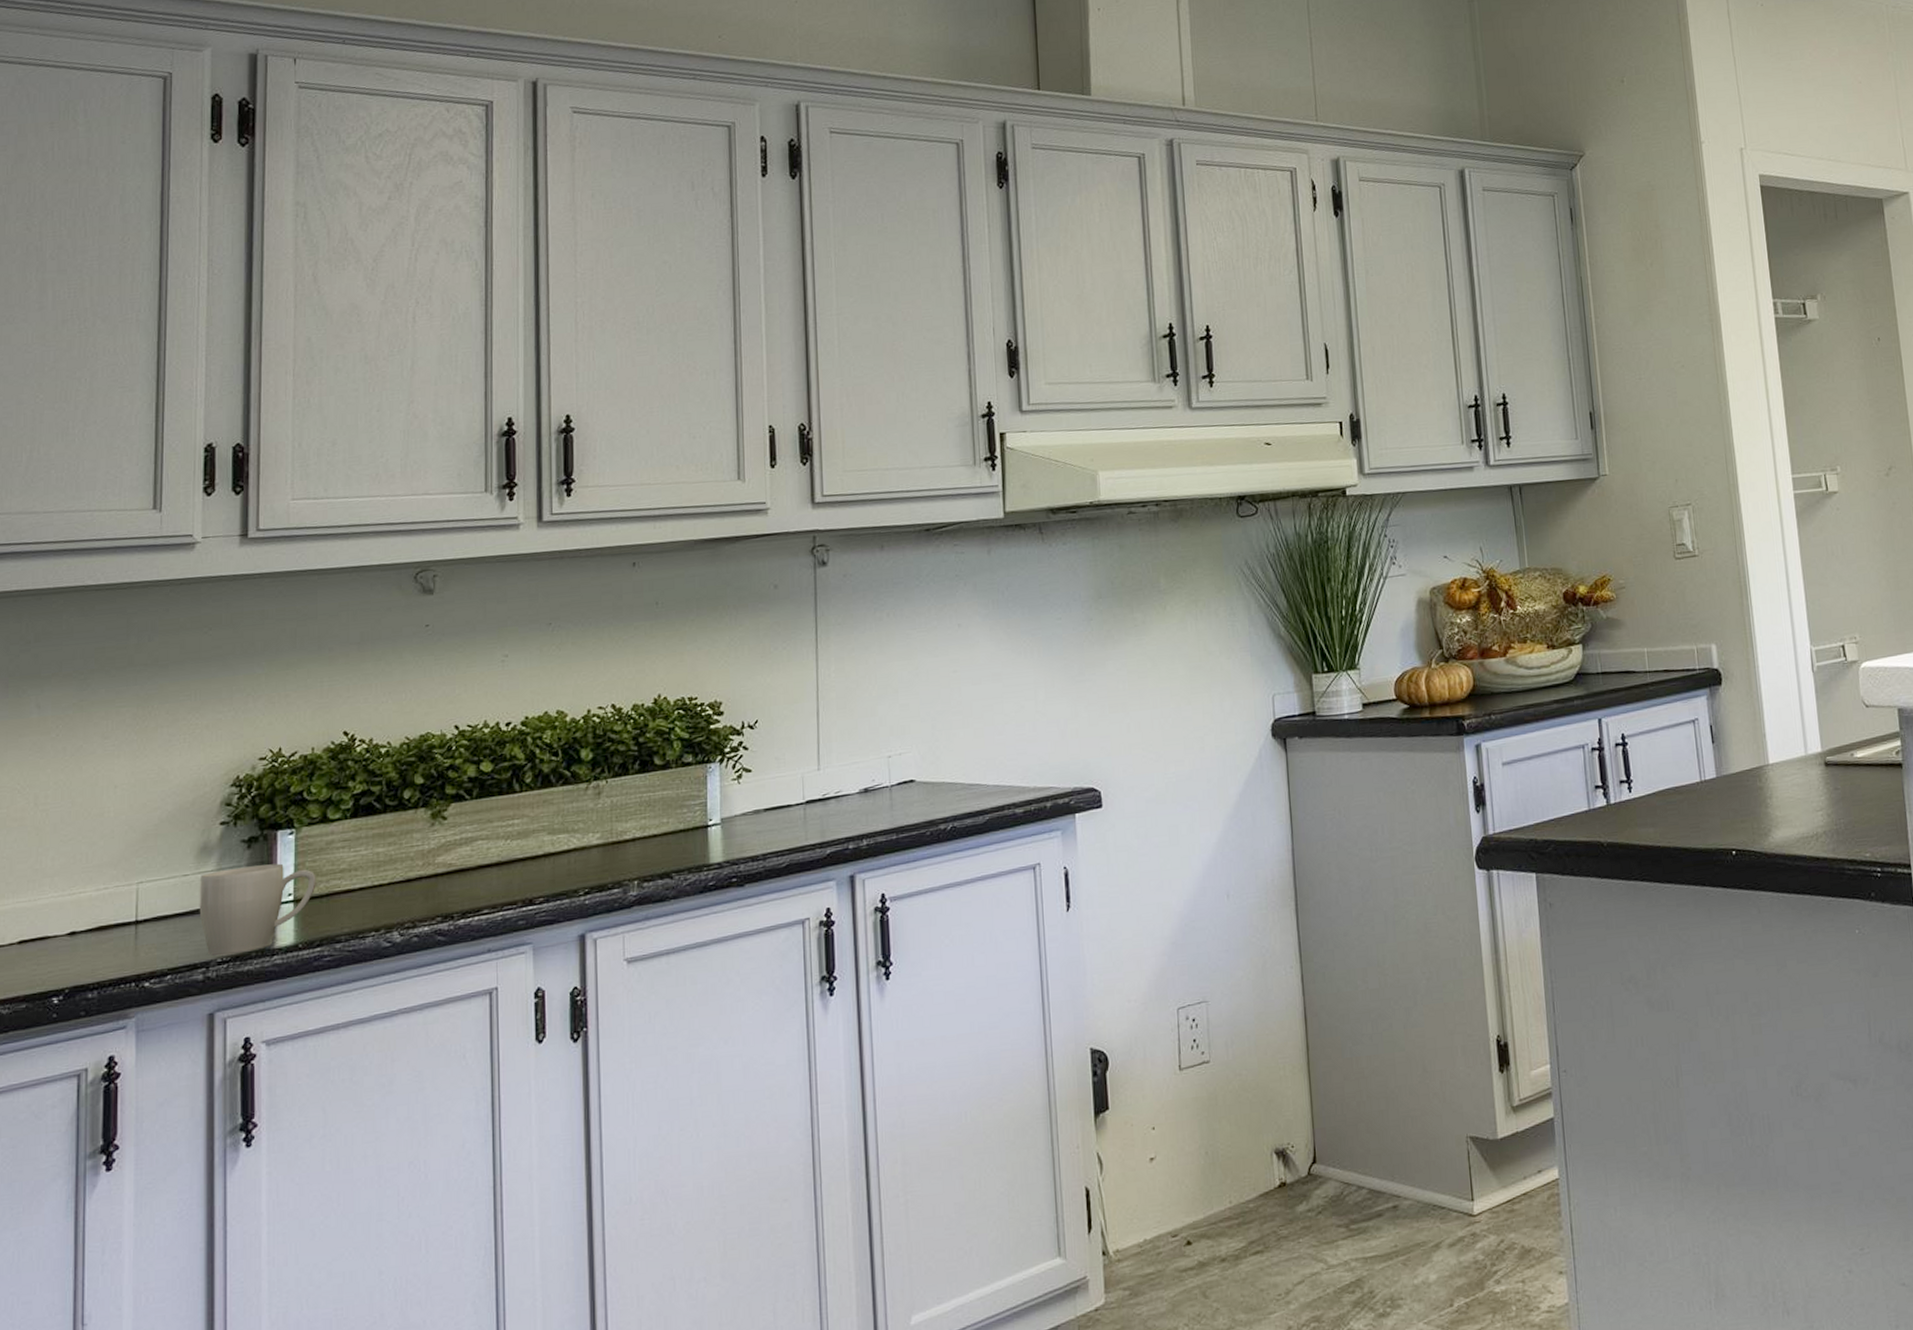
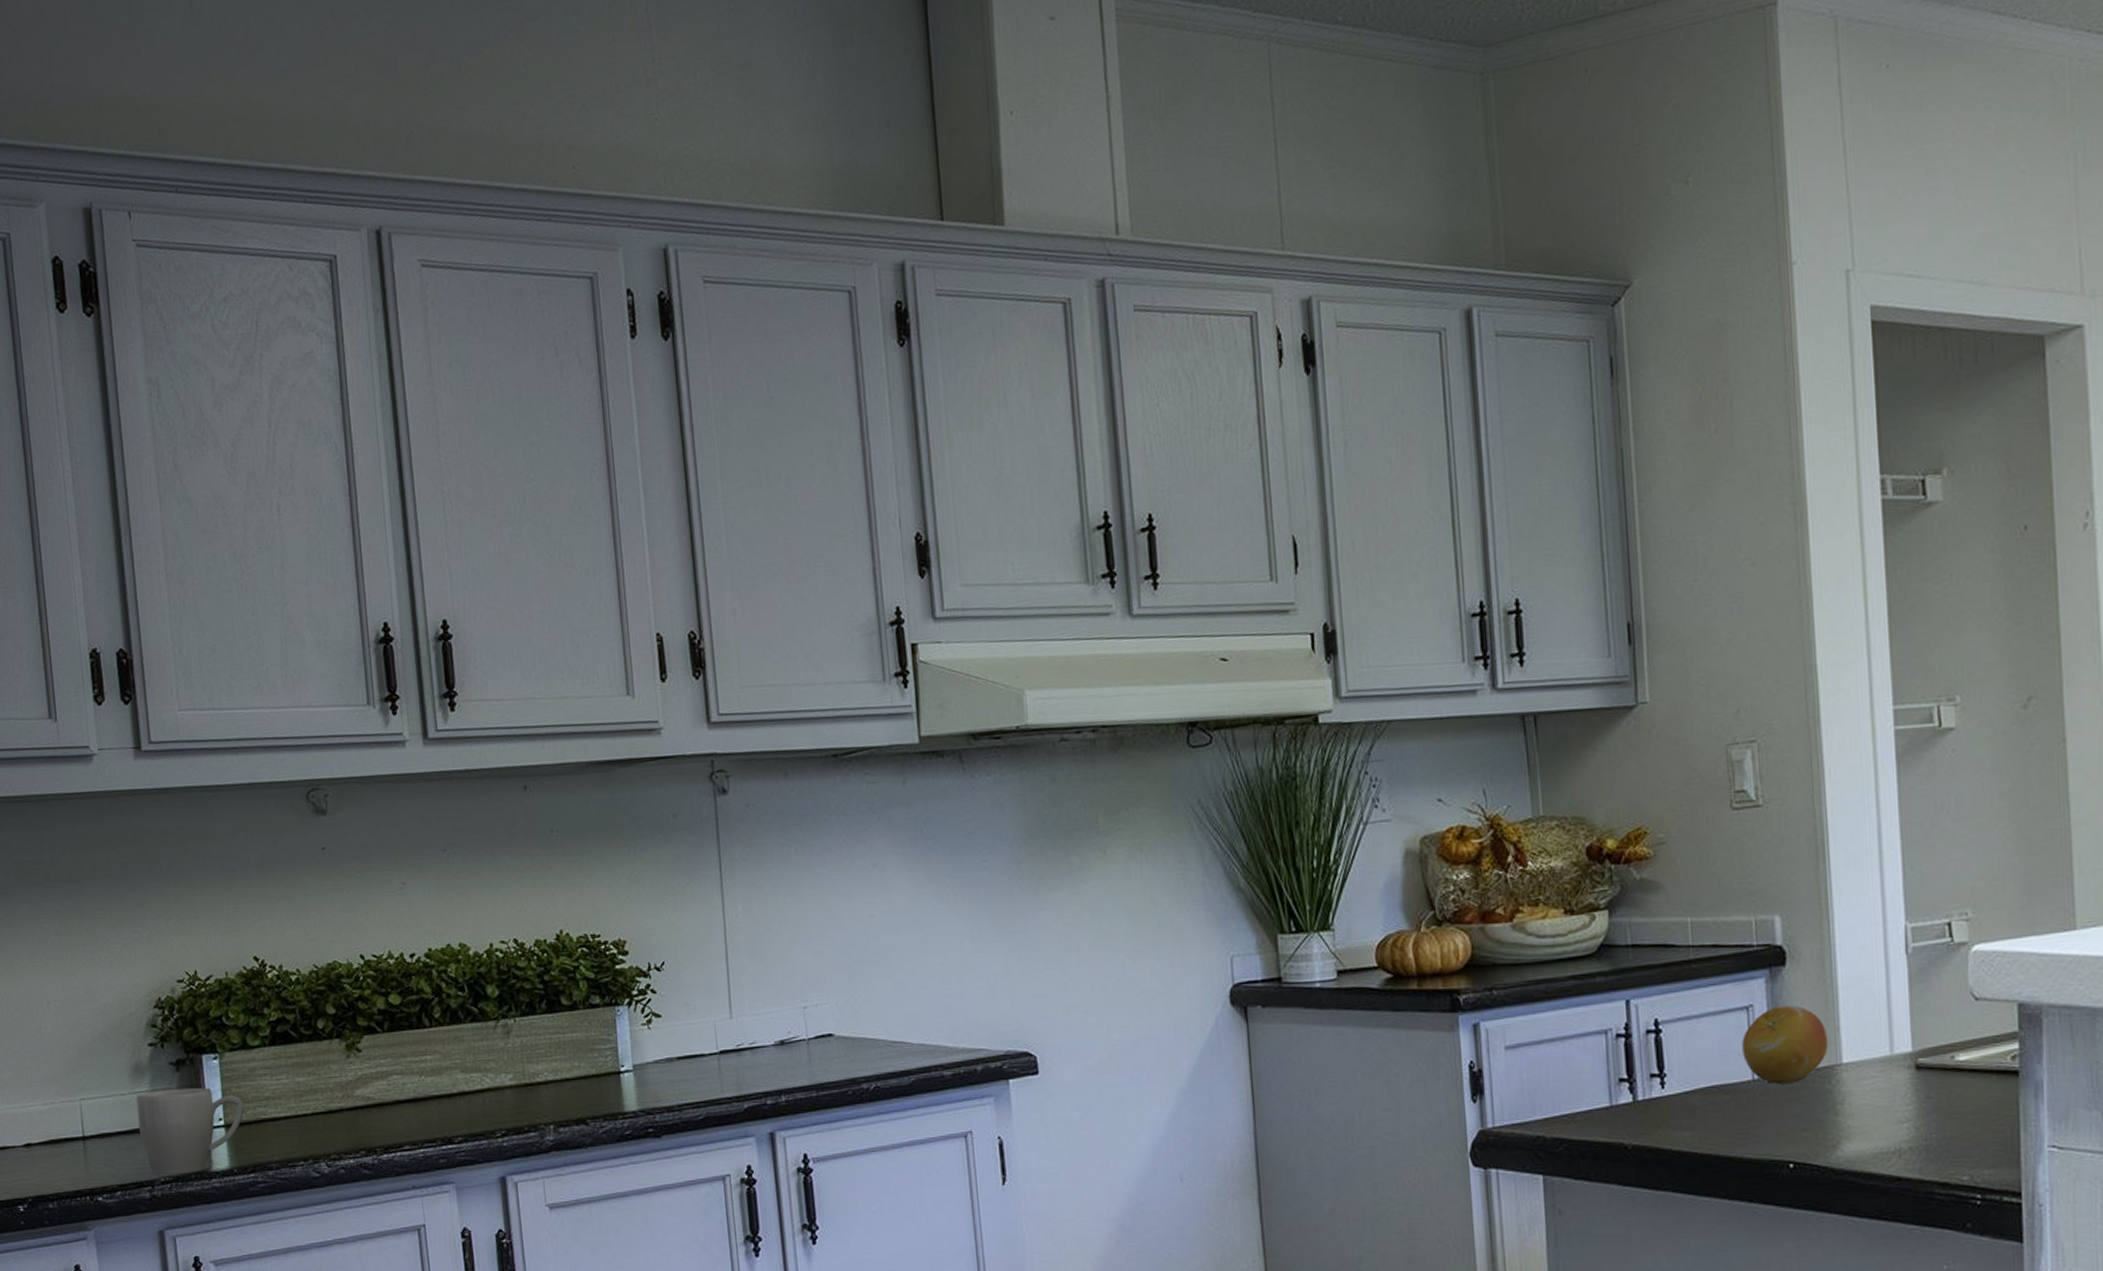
fruit: none [1691,717,1758,785] -> present [1742,1005,1829,1085]

